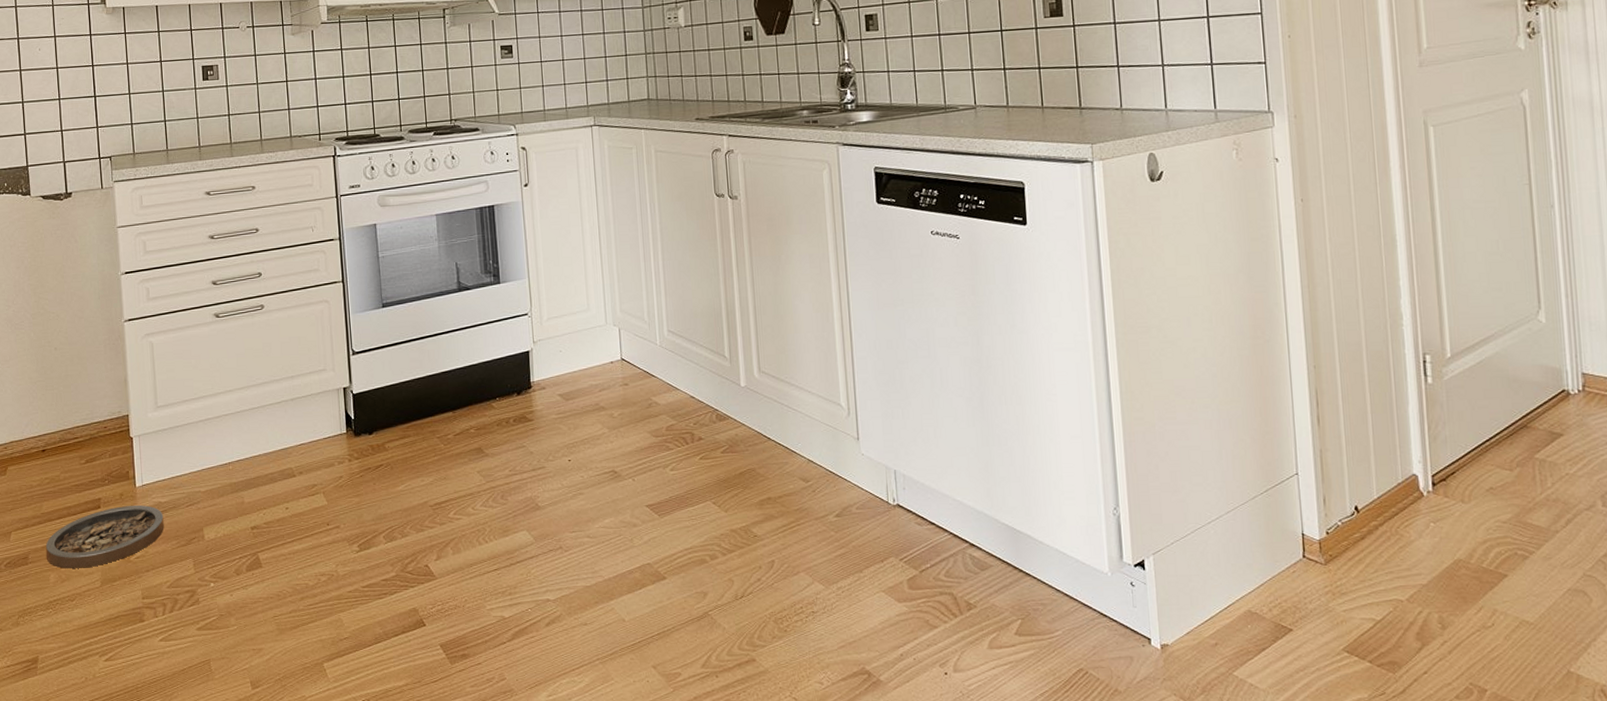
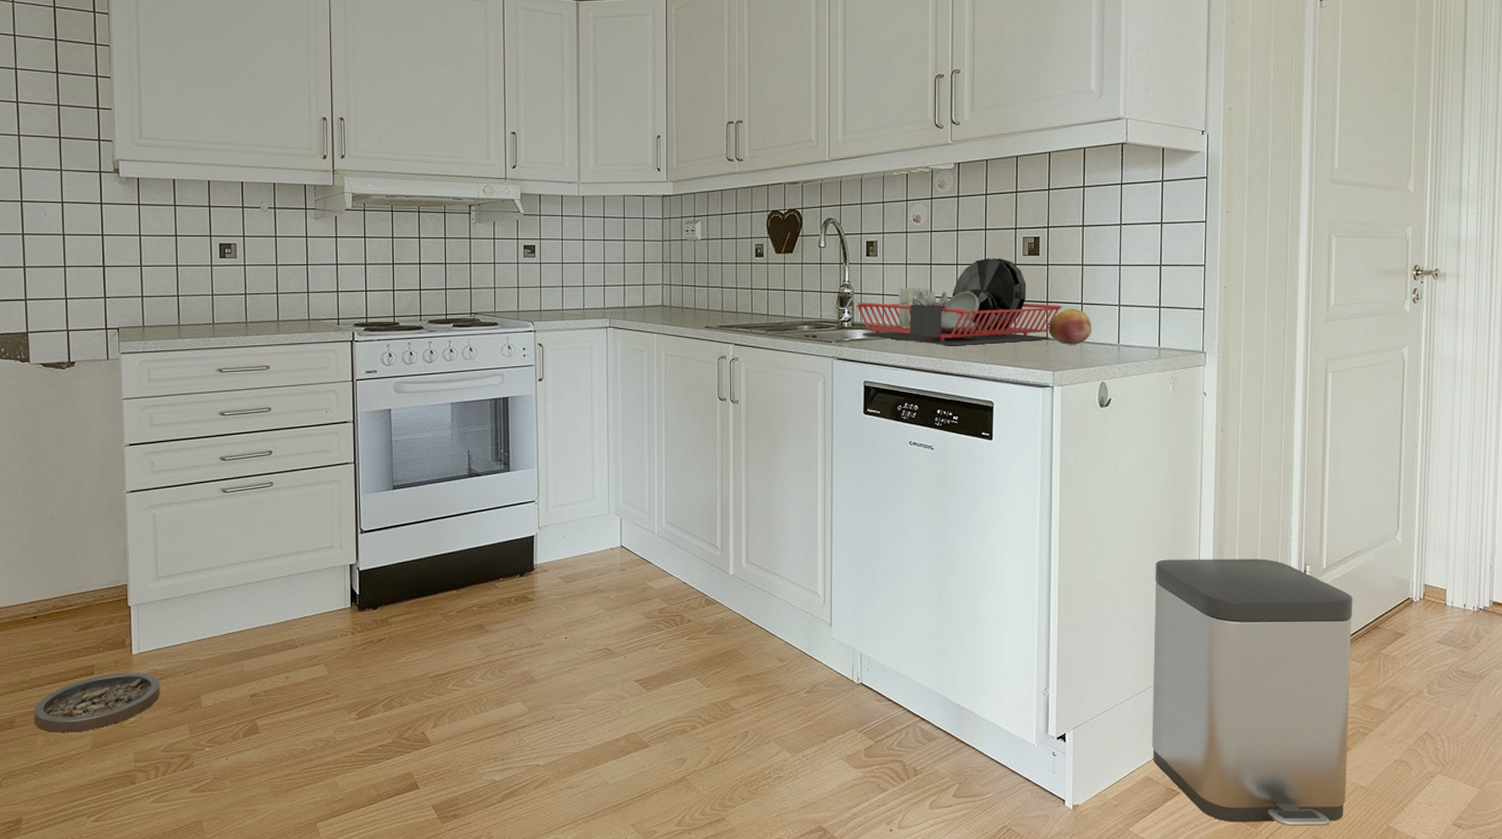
dish rack: none [858,22,1095,123] -> present [856,258,1062,346]
fruit: none [1081,72,1133,114] -> present [1048,308,1092,345]
pedal bin: none [1235,348,1509,671] -> present [1151,558,1353,826]

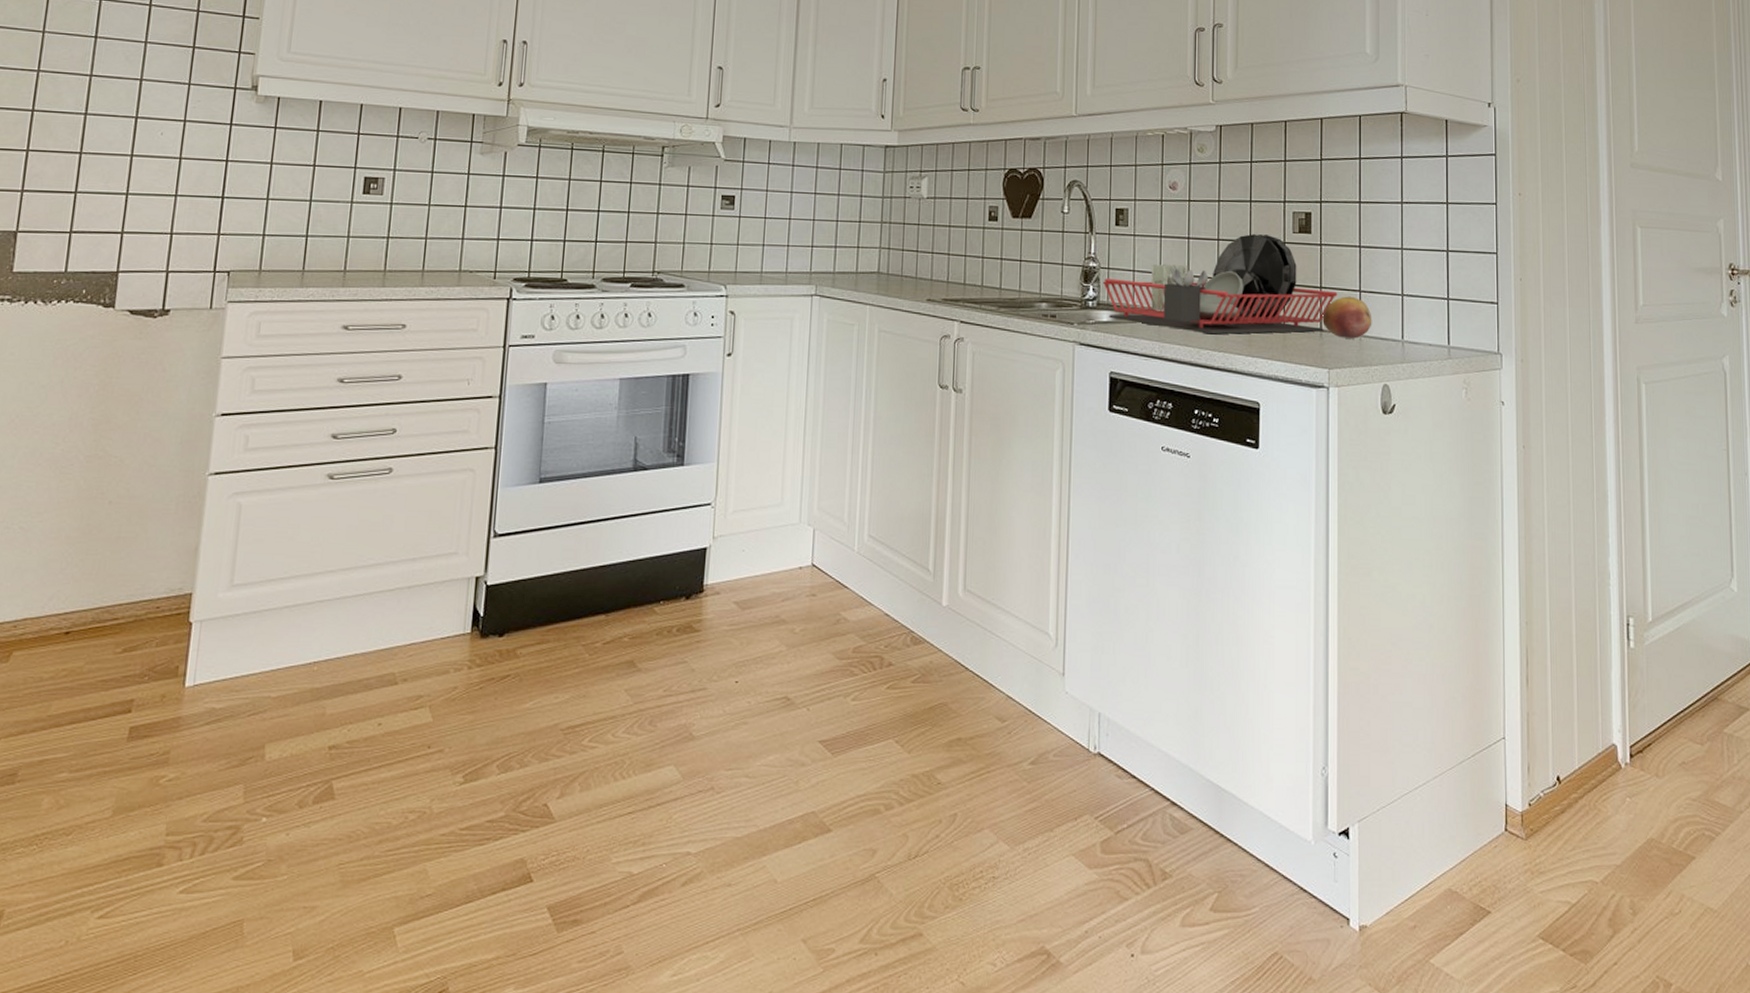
pet bowl: present [33,673,160,733] -> none [42,711,215,791]
pedal bin: present [1151,558,1353,826] -> none [1452,604,1694,962]

